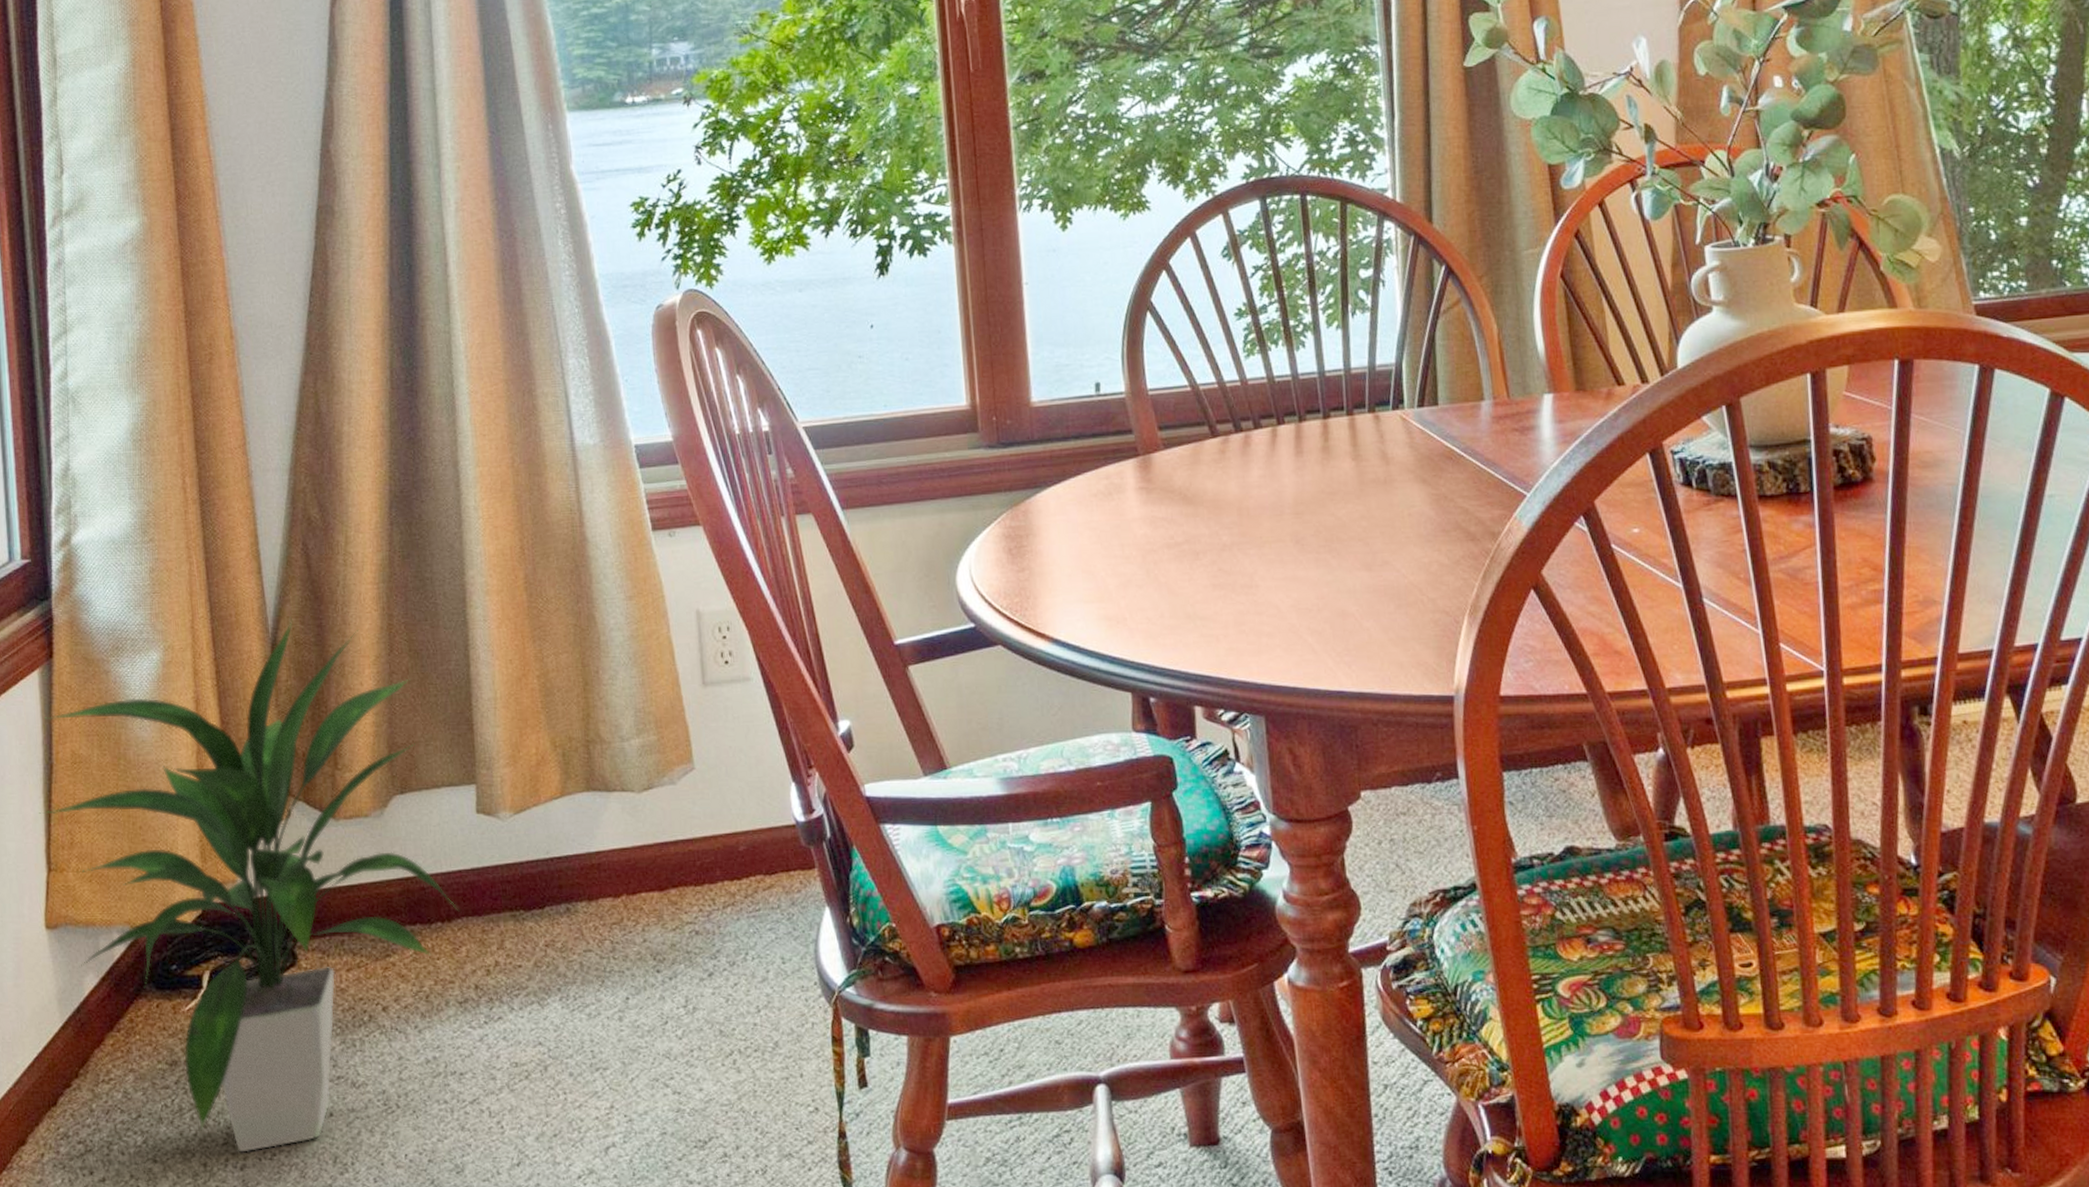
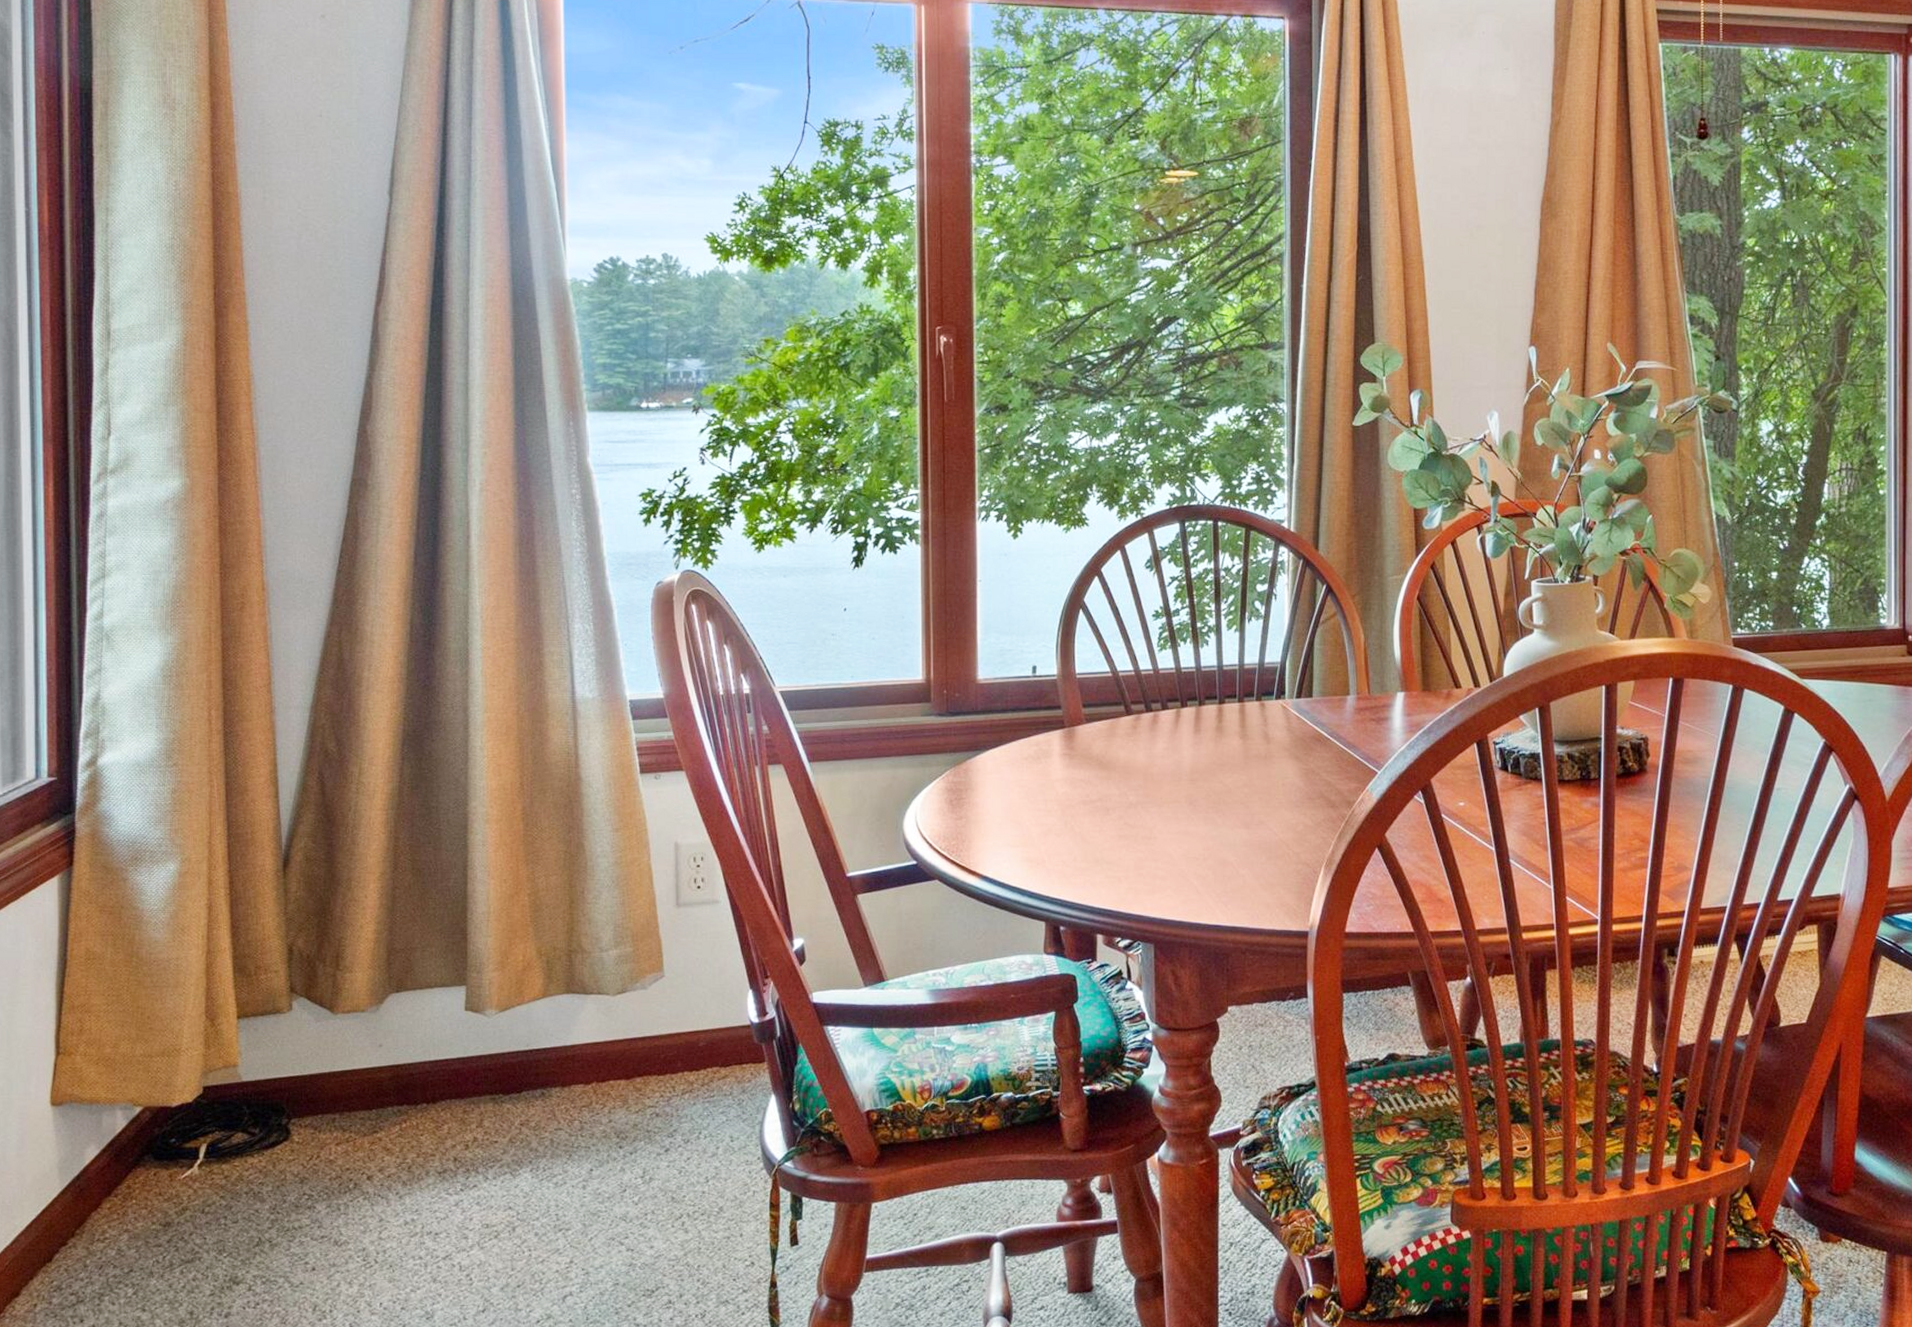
indoor plant: present [39,620,458,1152] -> none [51,839,443,1302]

